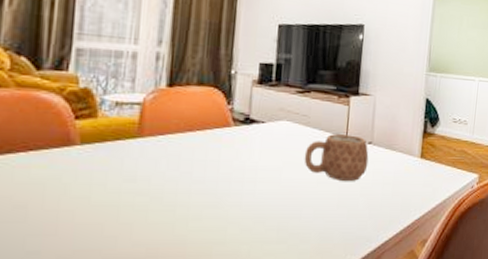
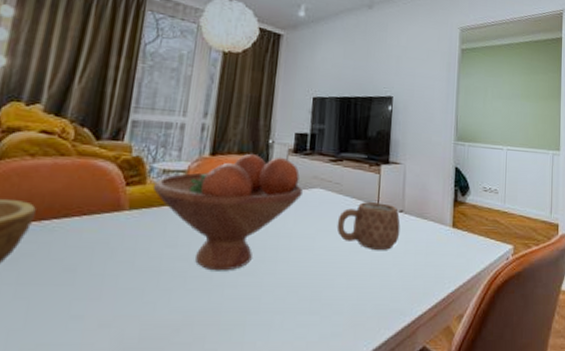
fruit bowl: none [105,85,268,205] -> present [152,154,302,271]

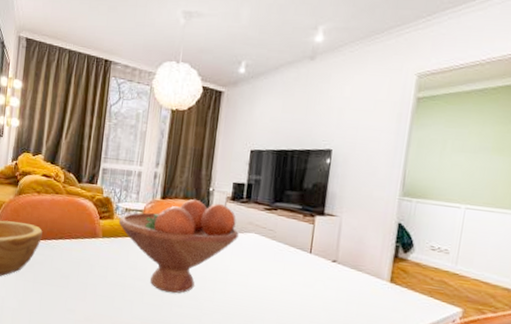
mug: present [336,201,401,250] -> none [269,249,333,295]

